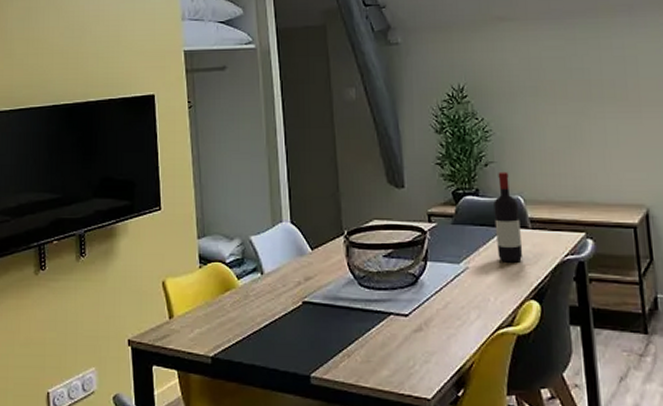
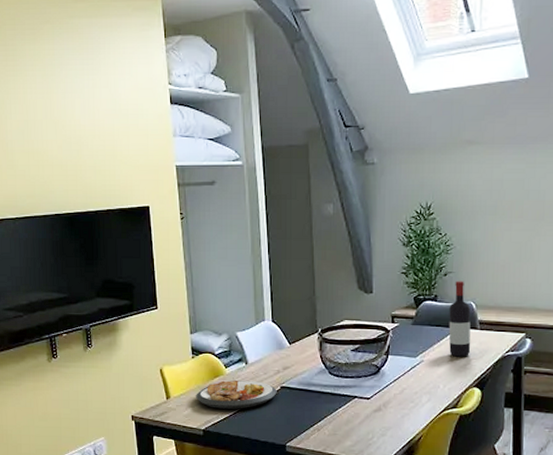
plate: none [203,295,298,330] -> present [196,380,277,409]

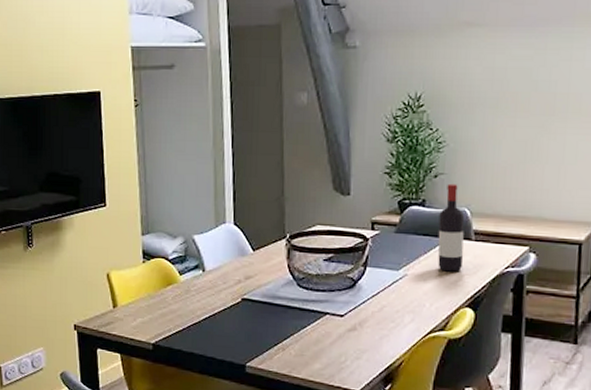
plate: present [196,380,277,409] -> none [146,289,237,322]

